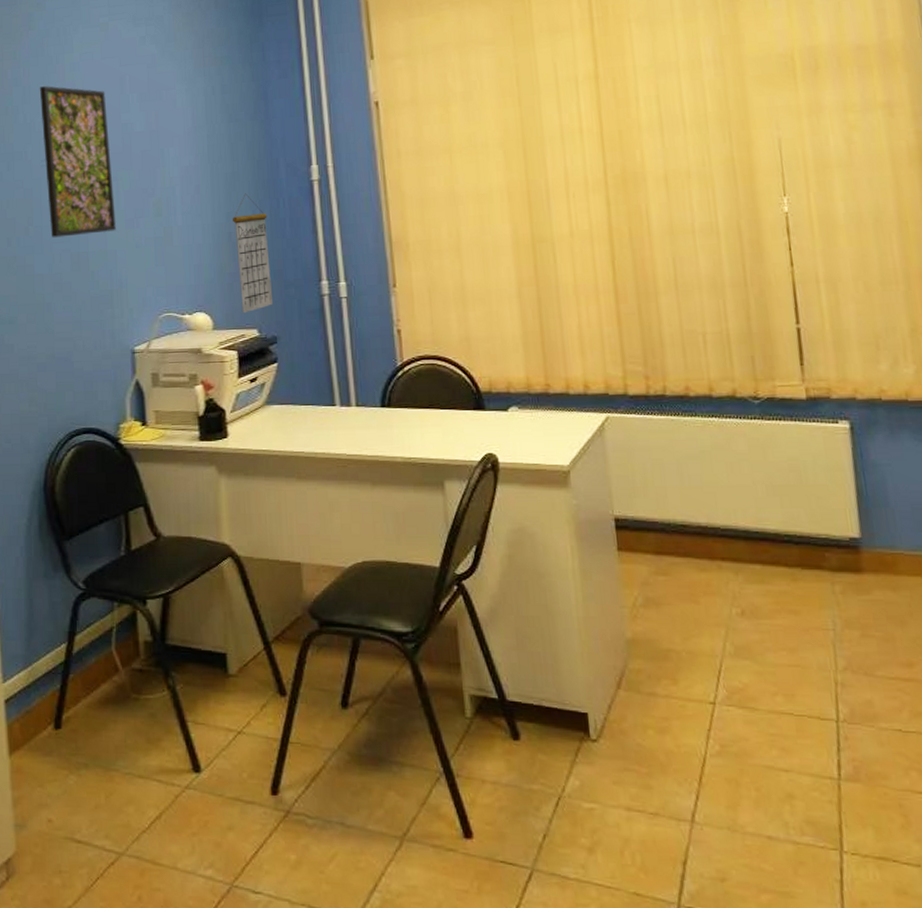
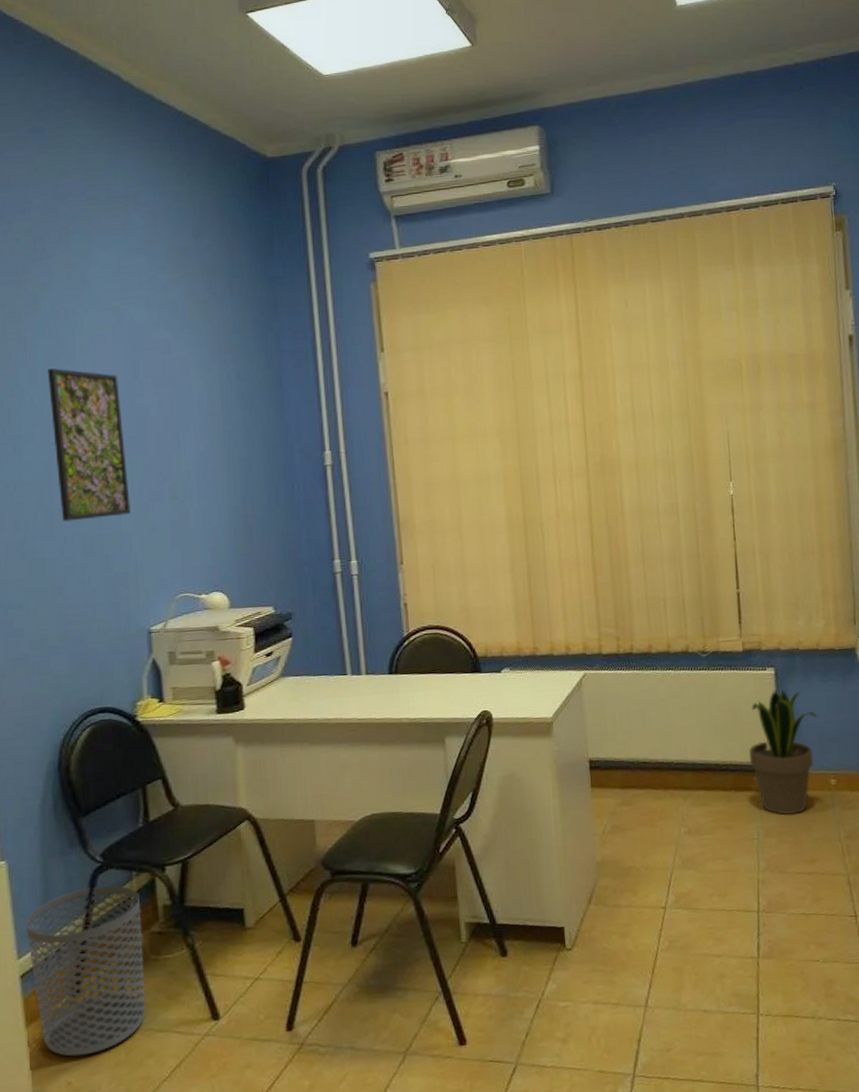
waste bin: none [11,615,126,793] -> present [25,885,146,1057]
calendar: present [233,193,274,314] -> none [249,477,288,592]
potted plant: none [819,447,911,603] -> present [749,689,818,815]

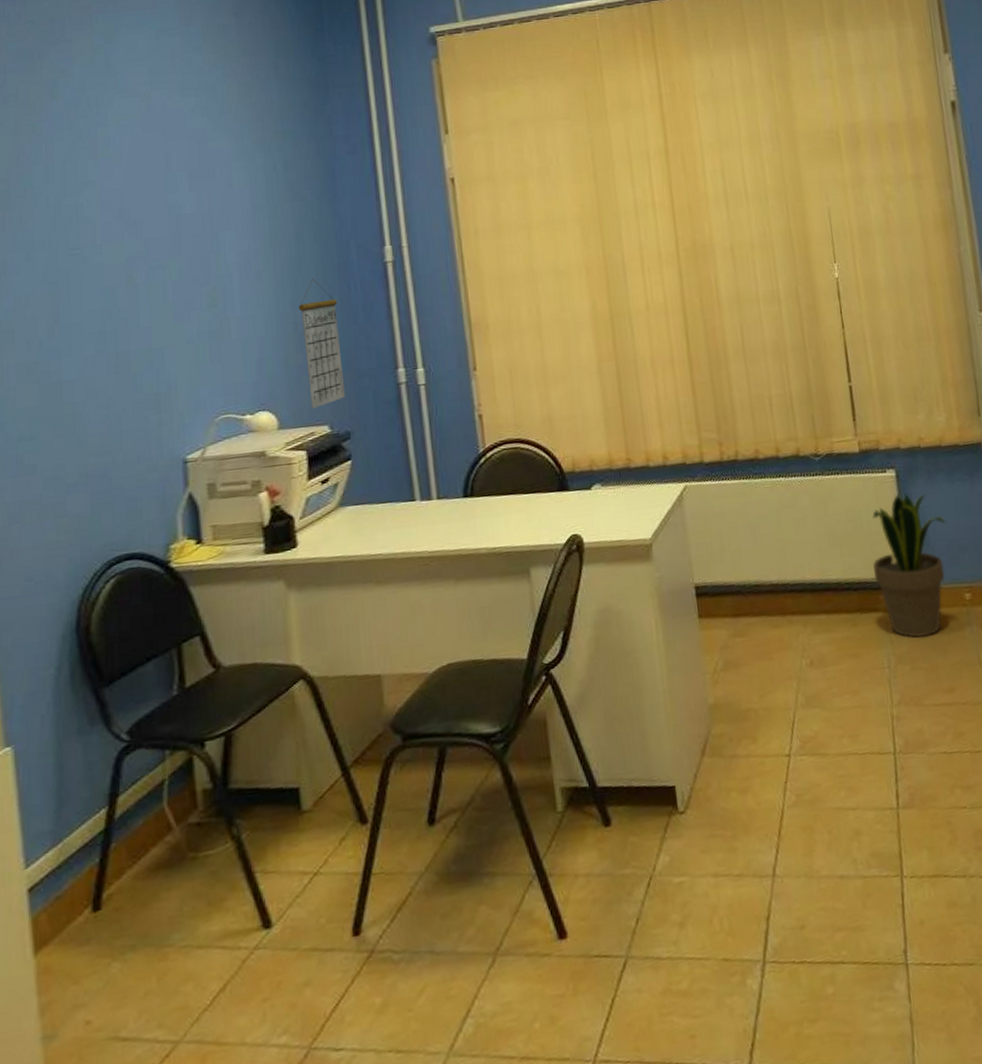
waste bin: present [25,885,146,1057] -> none [35,768,182,988]
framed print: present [47,368,131,522] -> none [65,163,163,338]
calendar: none [249,477,288,592] -> present [299,278,346,410]

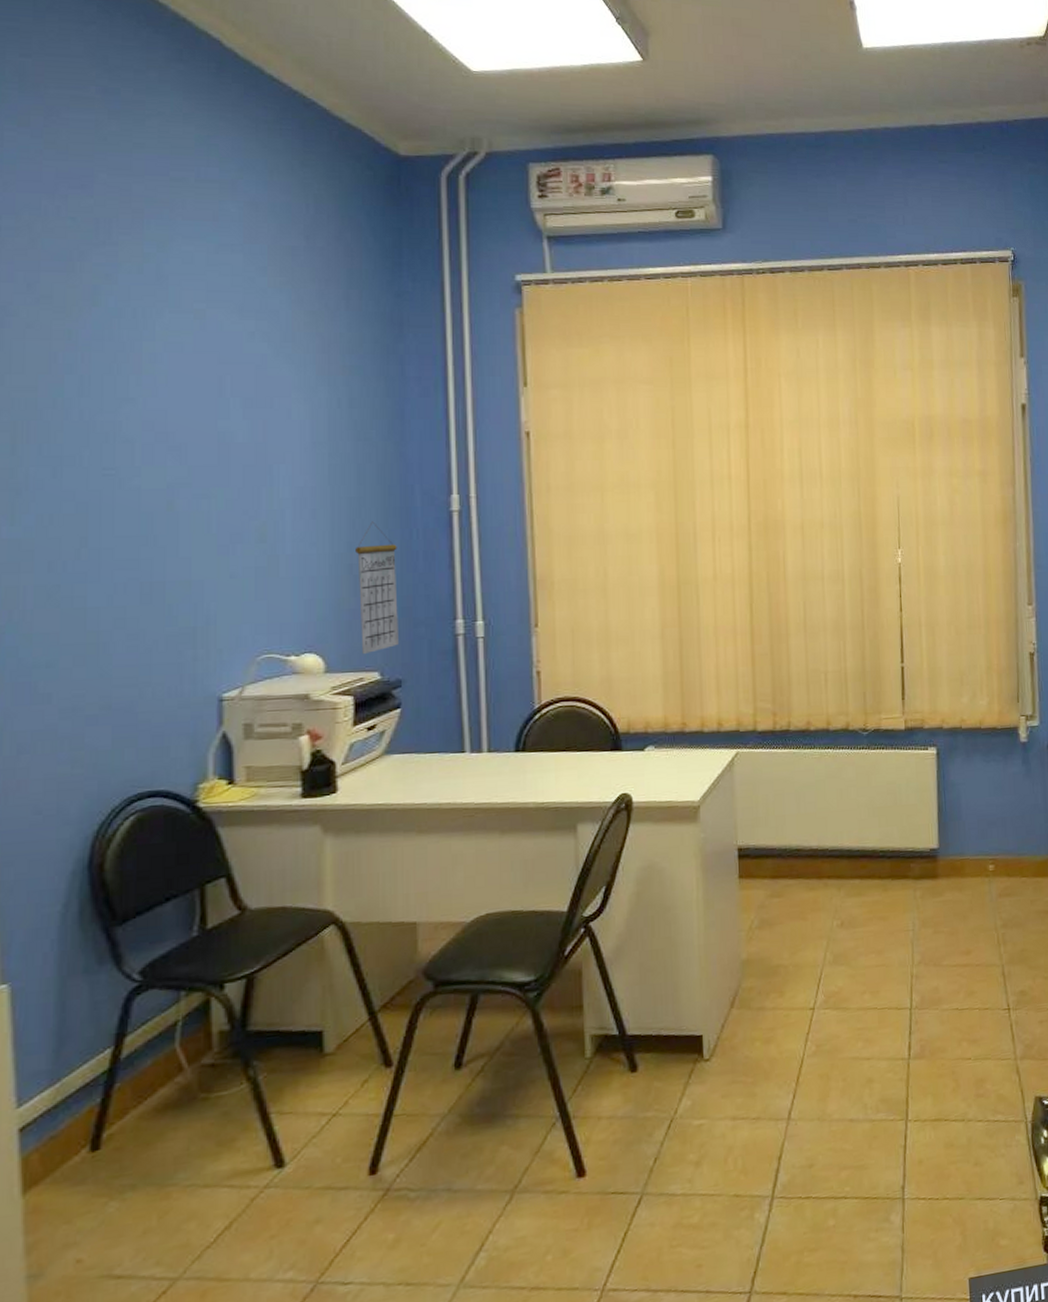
potted plant: present [872,493,946,638] -> none [908,770,978,904]

